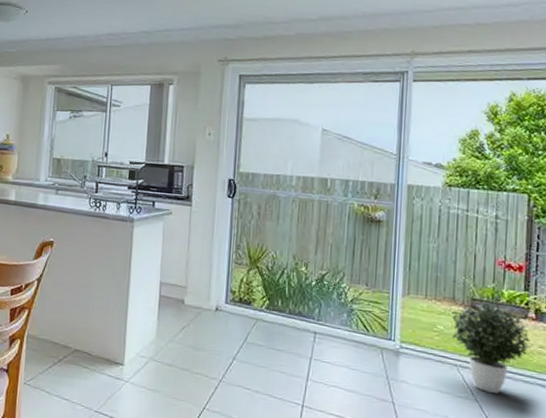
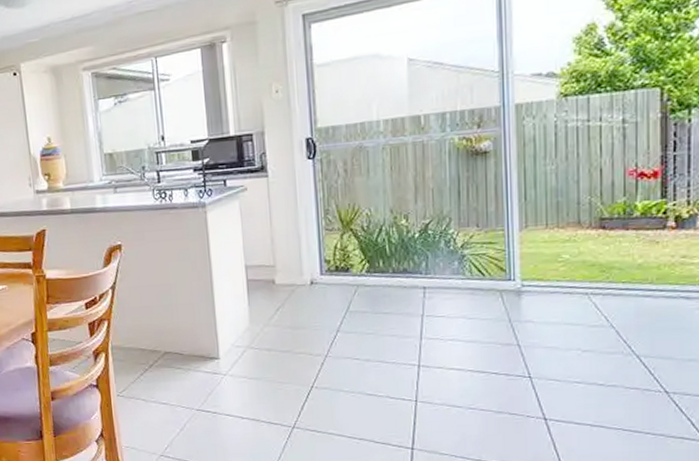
potted plant: present [451,303,532,394] -> none [577,220,673,316]

